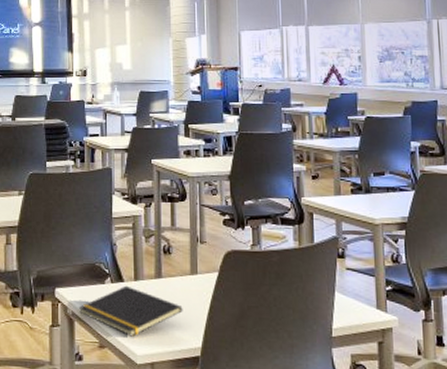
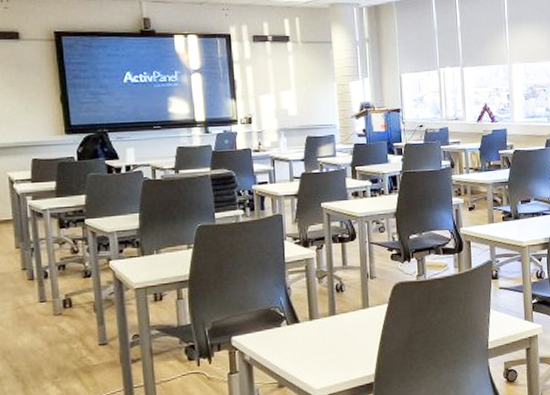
notepad: present [78,285,183,337] -> none [255,326,357,373]

